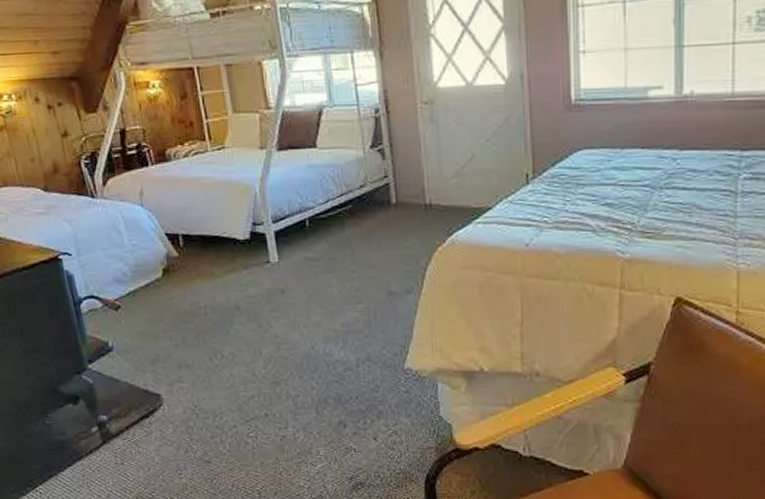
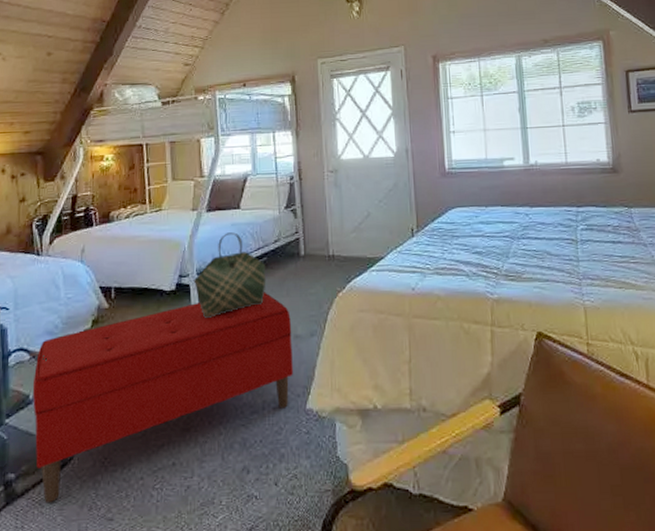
bench: none [109,244,388,444] -> present [32,292,293,504]
tote bag: none [269,175,353,270] -> present [193,232,266,318]

